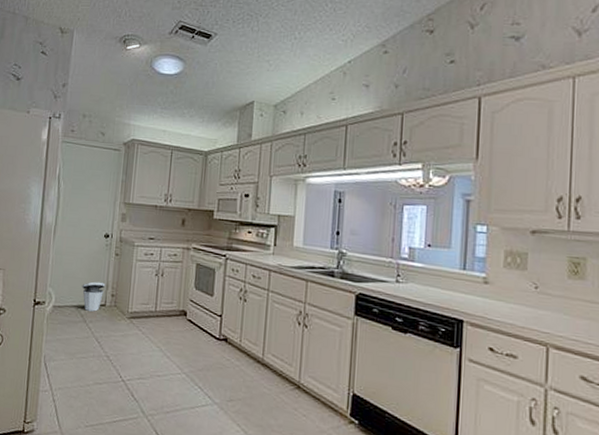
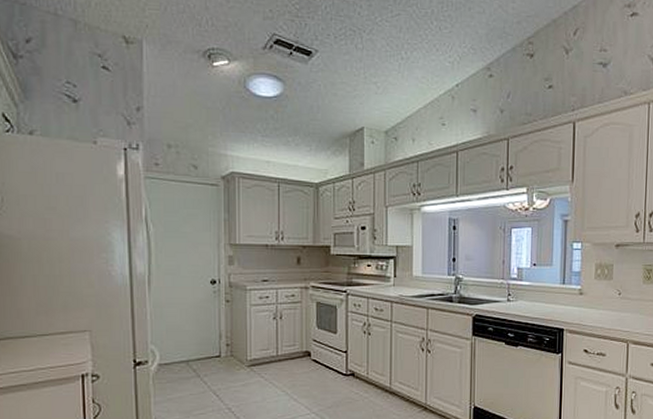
trash can: present [81,281,106,312] -> none [190,332,218,365]

